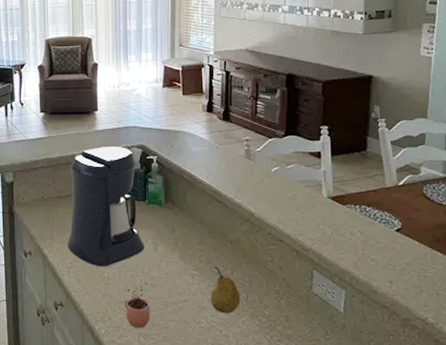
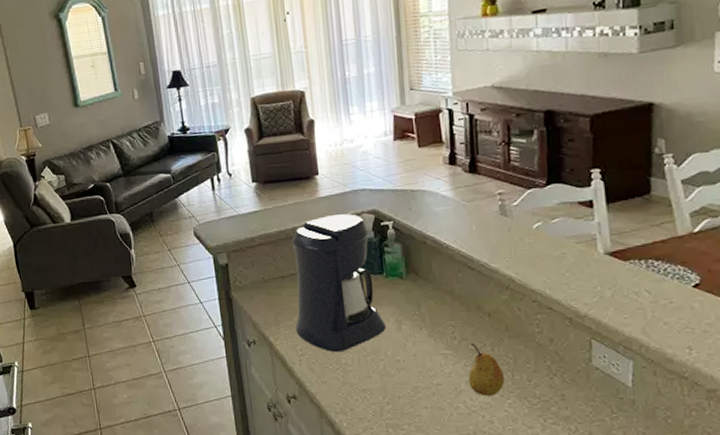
cocoa: present [124,283,150,328] -> none [367,367,399,418]

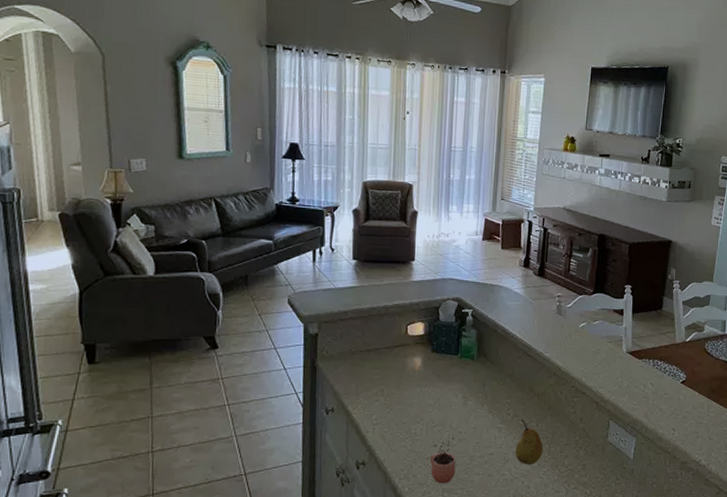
coffee maker: present [291,214,386,353] -> none [374,298,454,423]
cocoa: none [367,367,399,418] -> present [430,437,456,484]

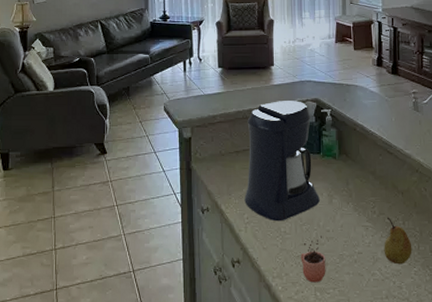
coffee maker: none [374,298,454,423] -> present [244,101,320,222]

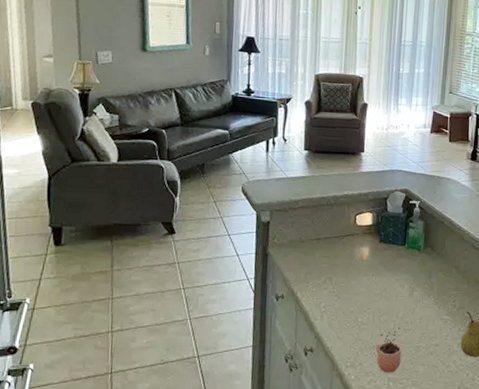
coffee maker: present [244,101,320,222] -> none [322,189,401,312]

